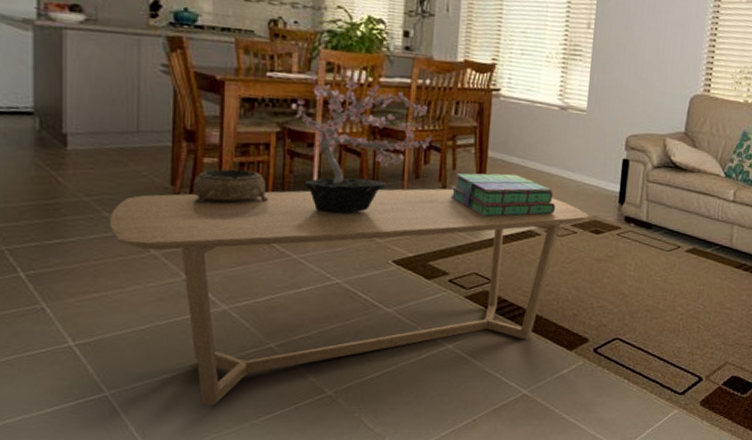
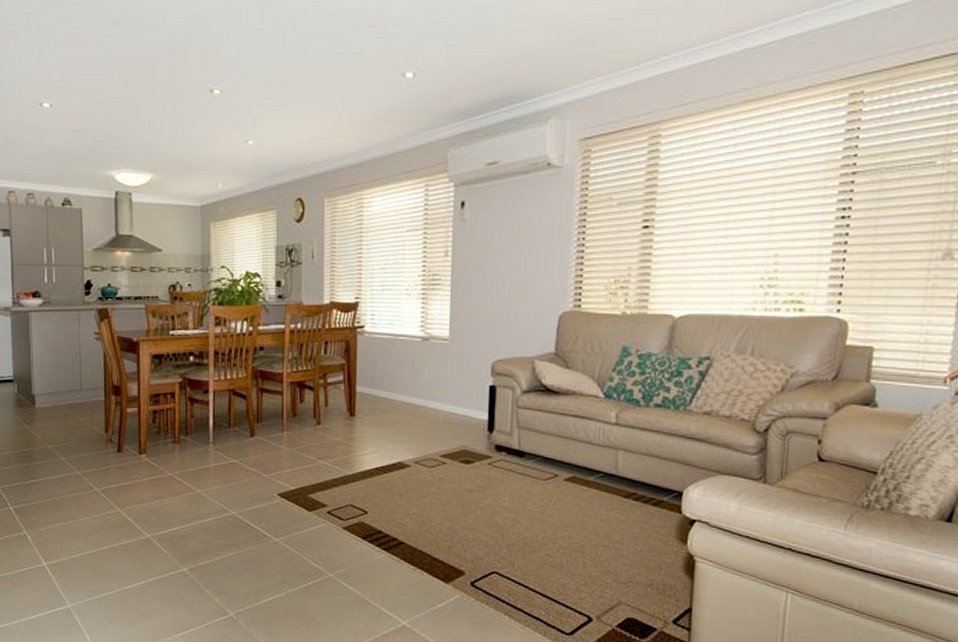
coffee table: present [108,188,589,406] -> none [64,424,458,621]
decorative bowl: present [192,169,268,204] -> none [120,416,176,448]
potted plant: present [295,73,433,213] -> none [193,328,306,451]
stack of books: present [450,173,555,217] -> none [324,407,423,451]

